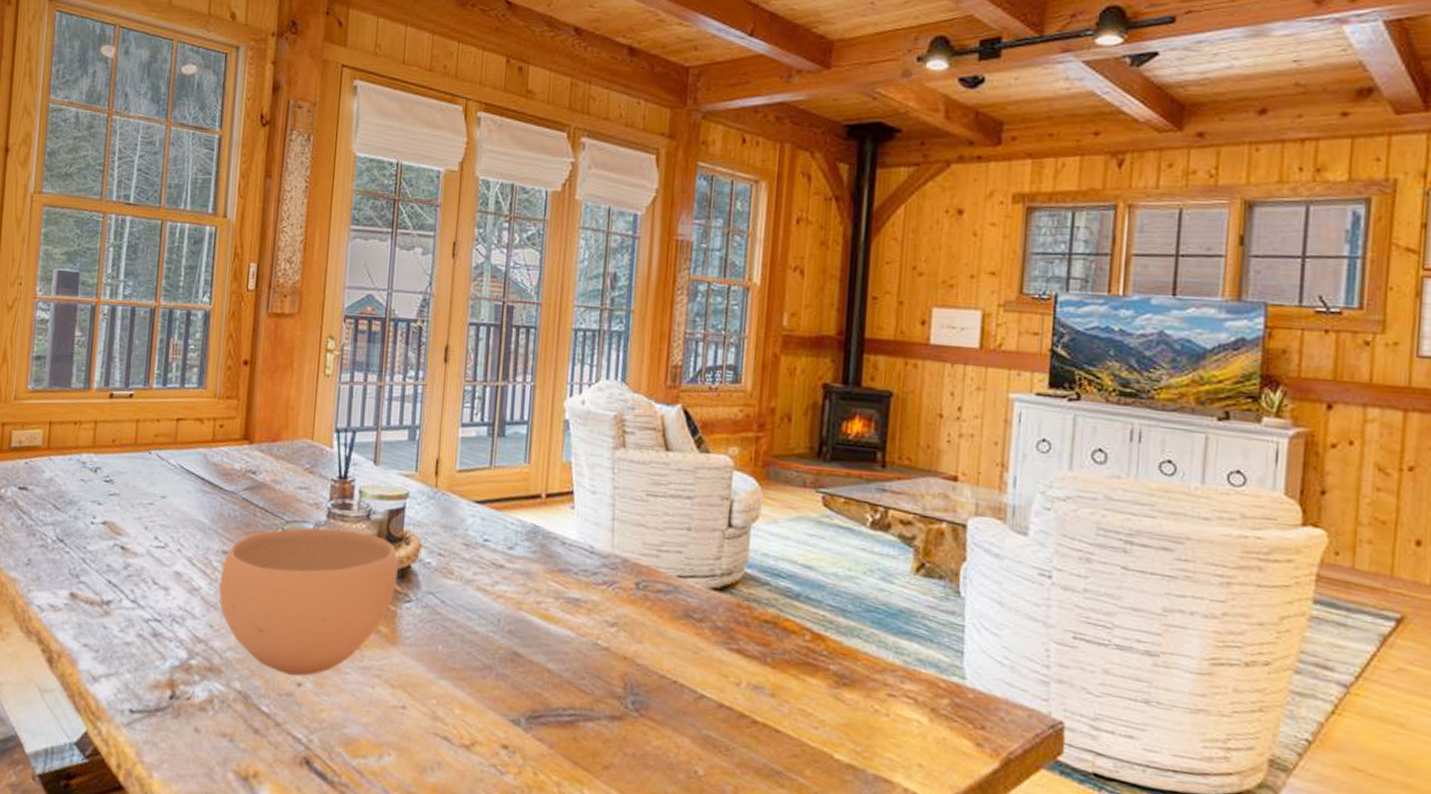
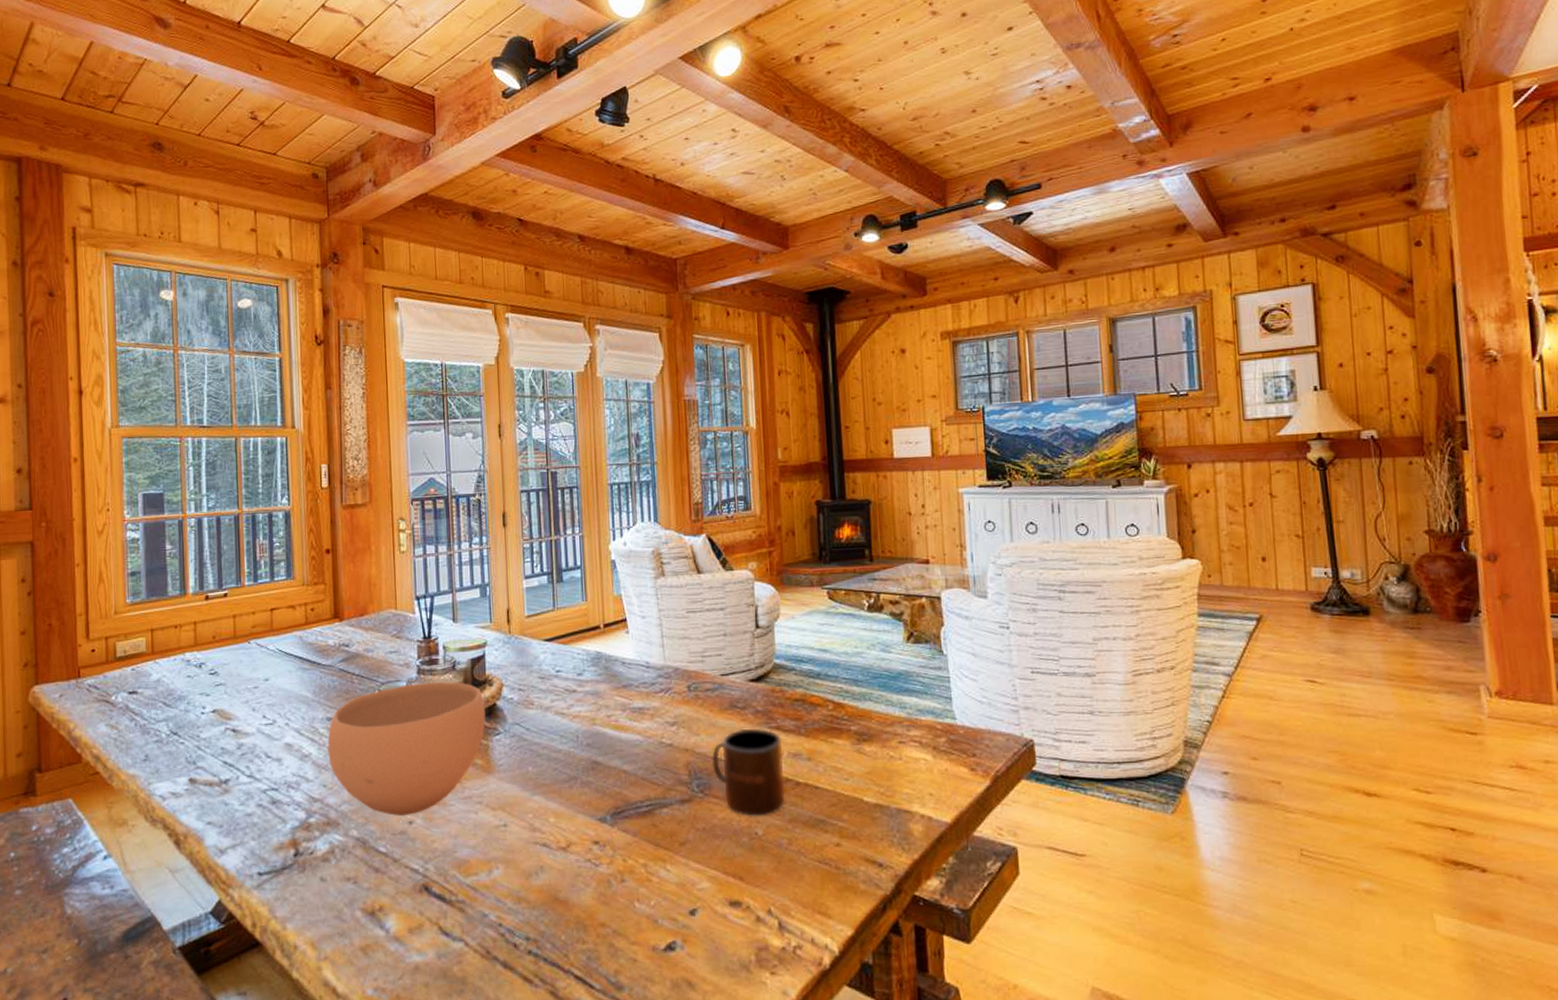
mug: none [653,644,743,753] -> present [712,728,786,816]

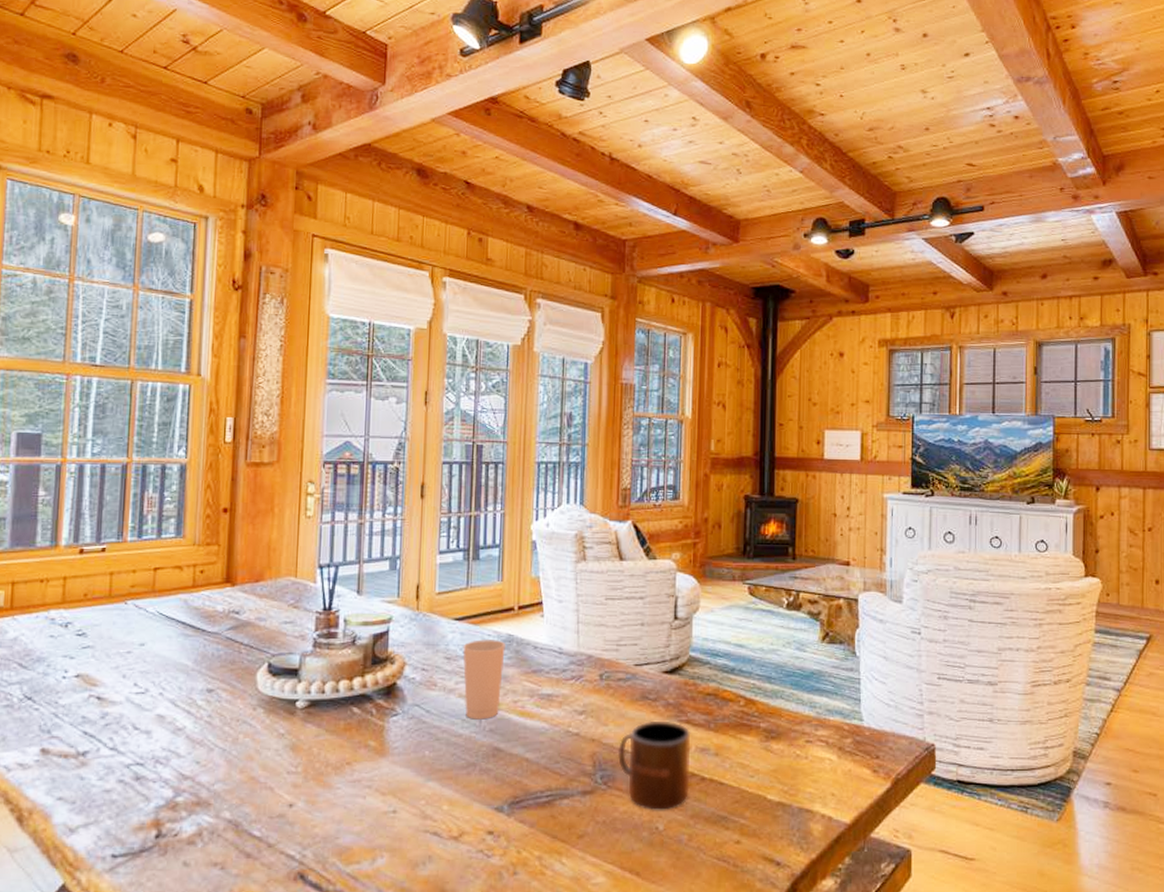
bowl: present [327,681,486,816] -> none [205,656,384,797]
cup: none [555,658,595,735] -> present [463,639,505,720]

